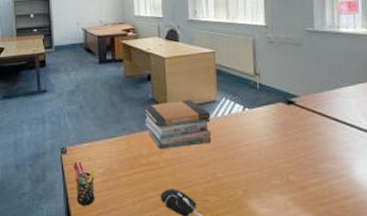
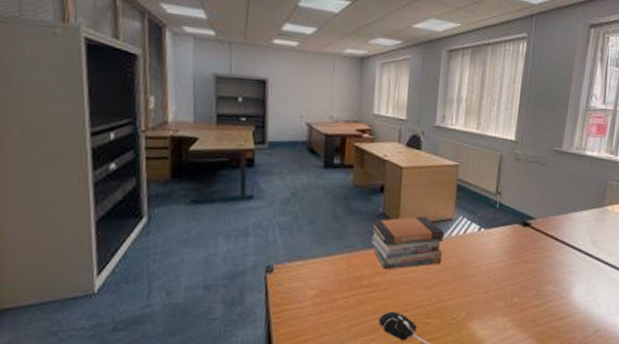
pen holder: present [73,162,96,206] -> none [280,282,308,331]

